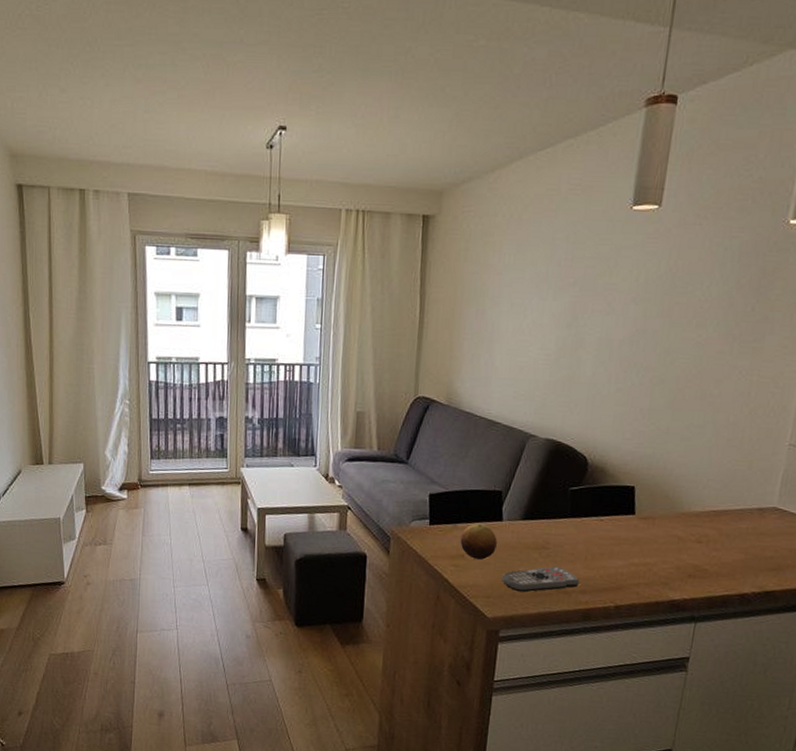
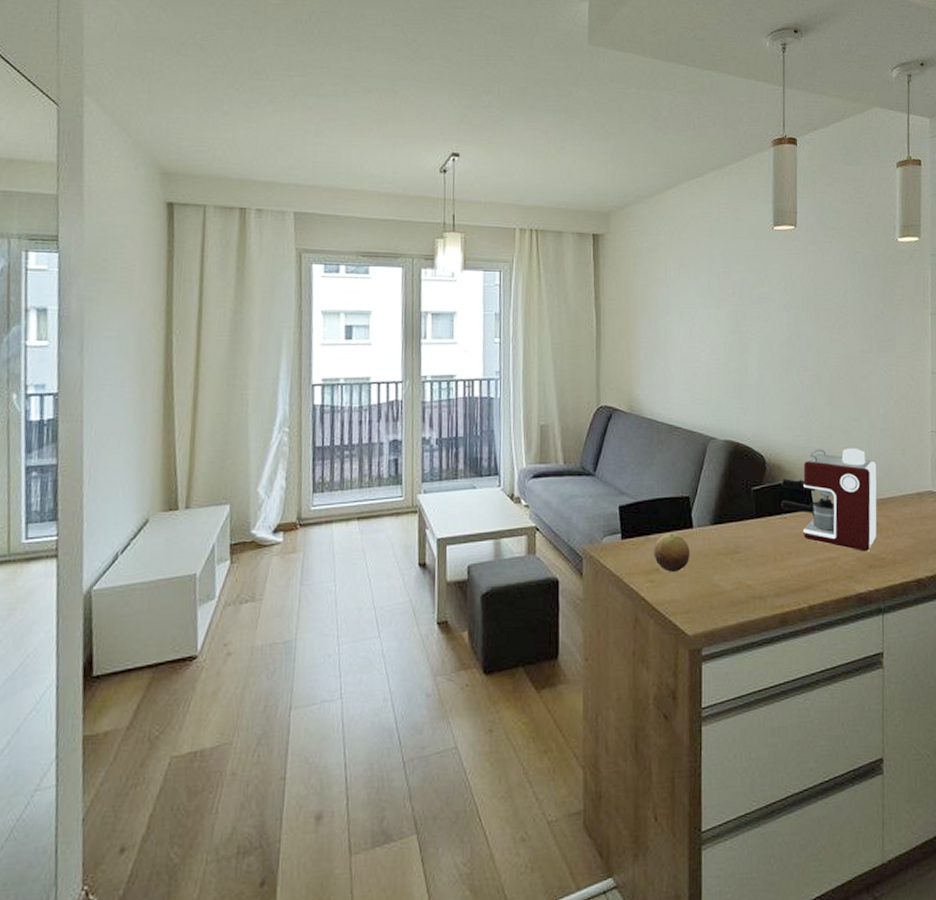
remote control: present [501,566,580,593] -> none [698,571,773,603]
coffee maker: none [599,454,716,561] -> present [781,447,878,552]

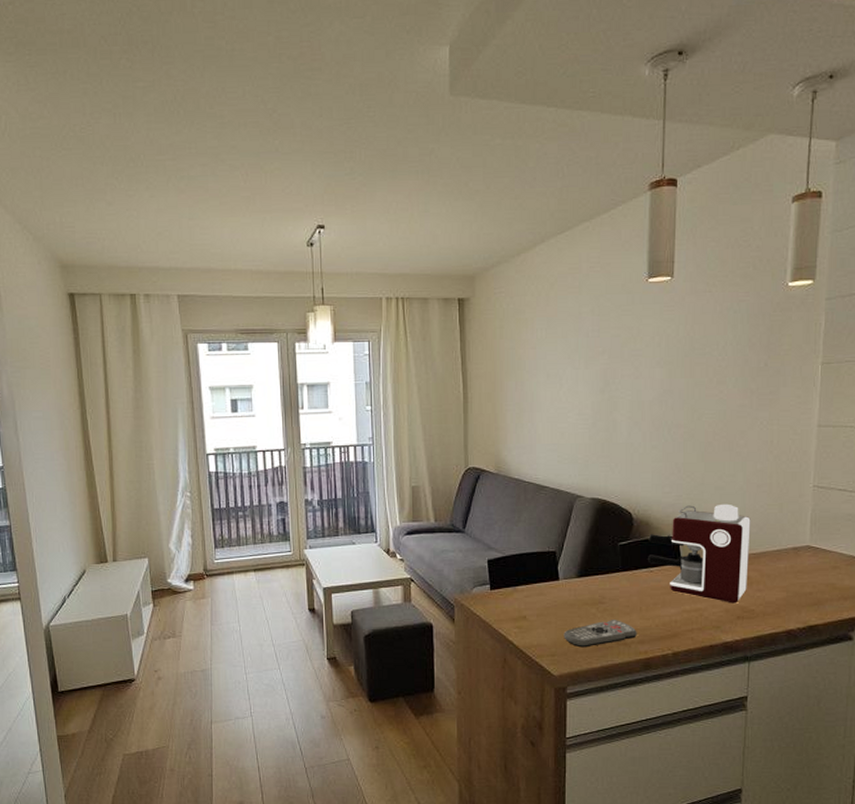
fruit: present [654,533,690,572] -> none [521,585,556,619]
remote control: none [698,571,773,603] -> present [563,620,637,648]

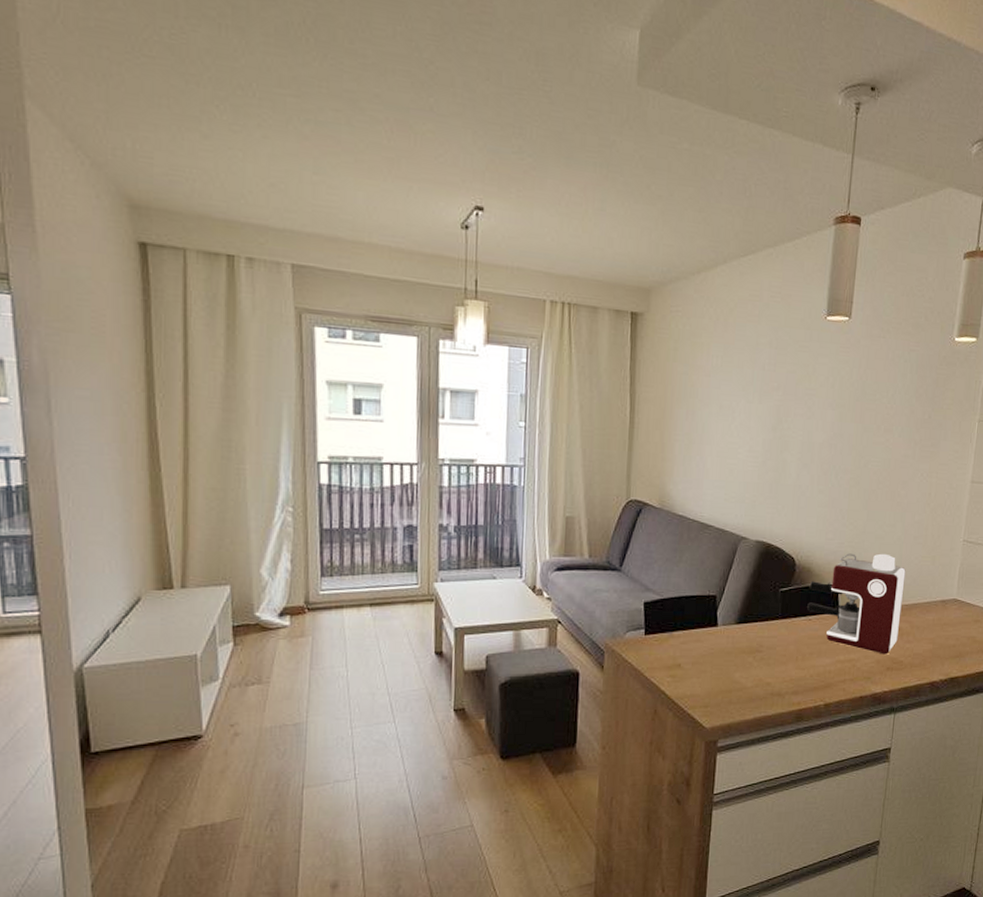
remote control: present [563,620,637,648] -> none [718,669,792,698]

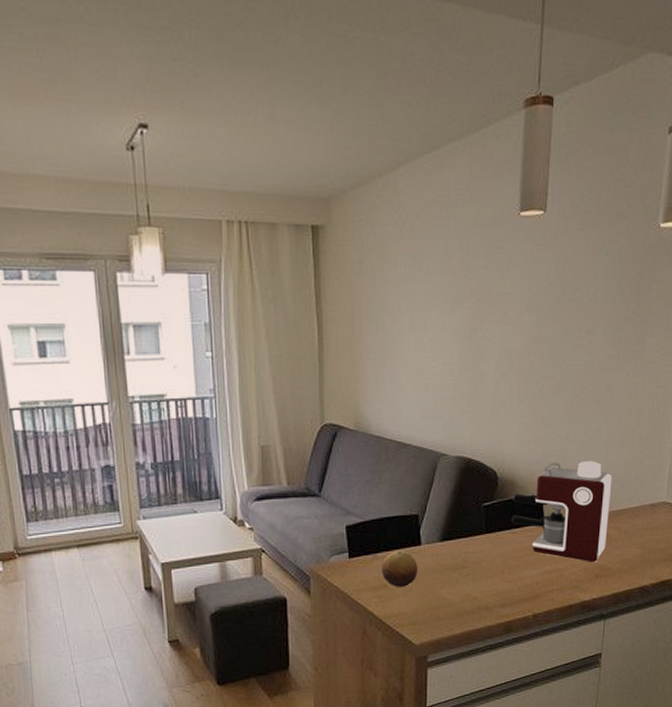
fruit: none [676,631,713,668] -> present [381,551,418,587]

